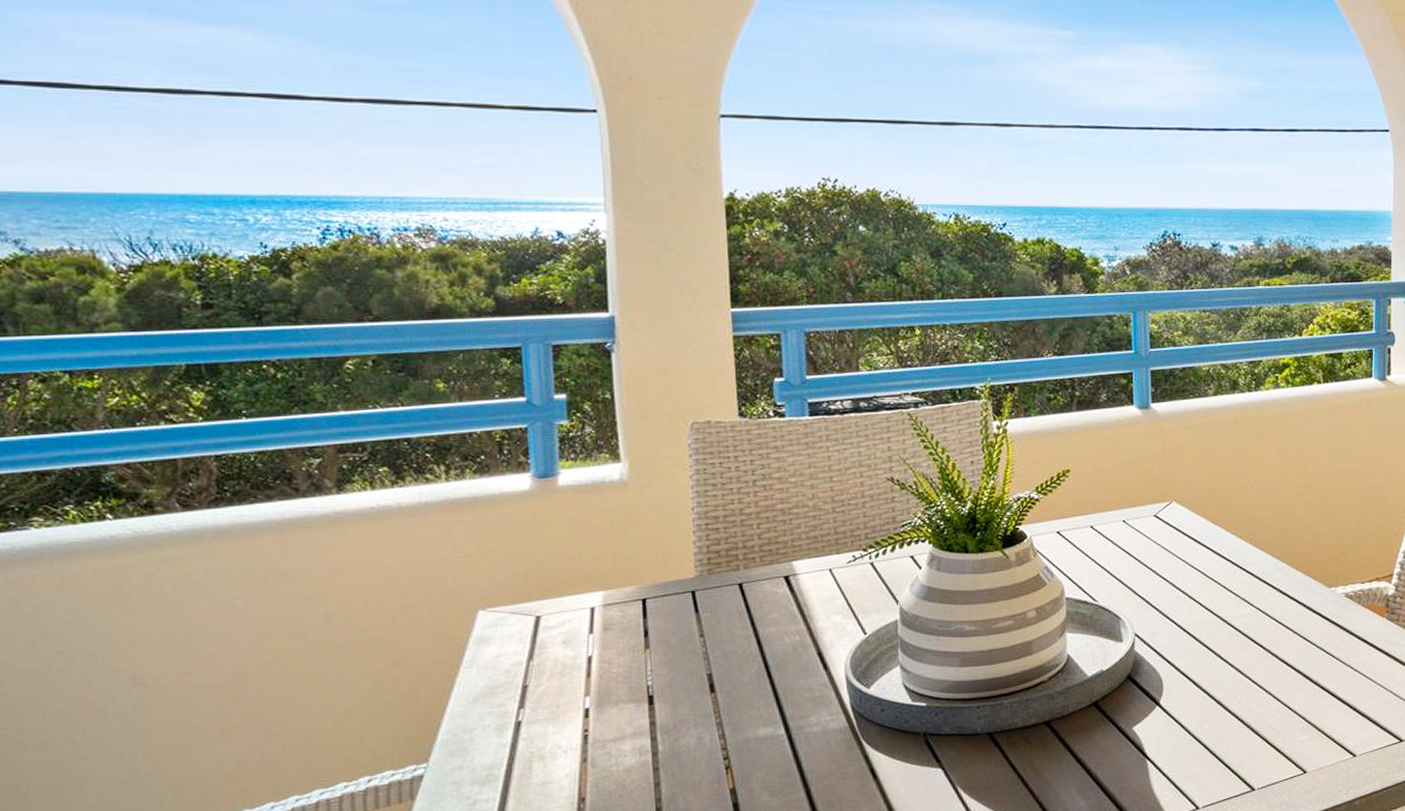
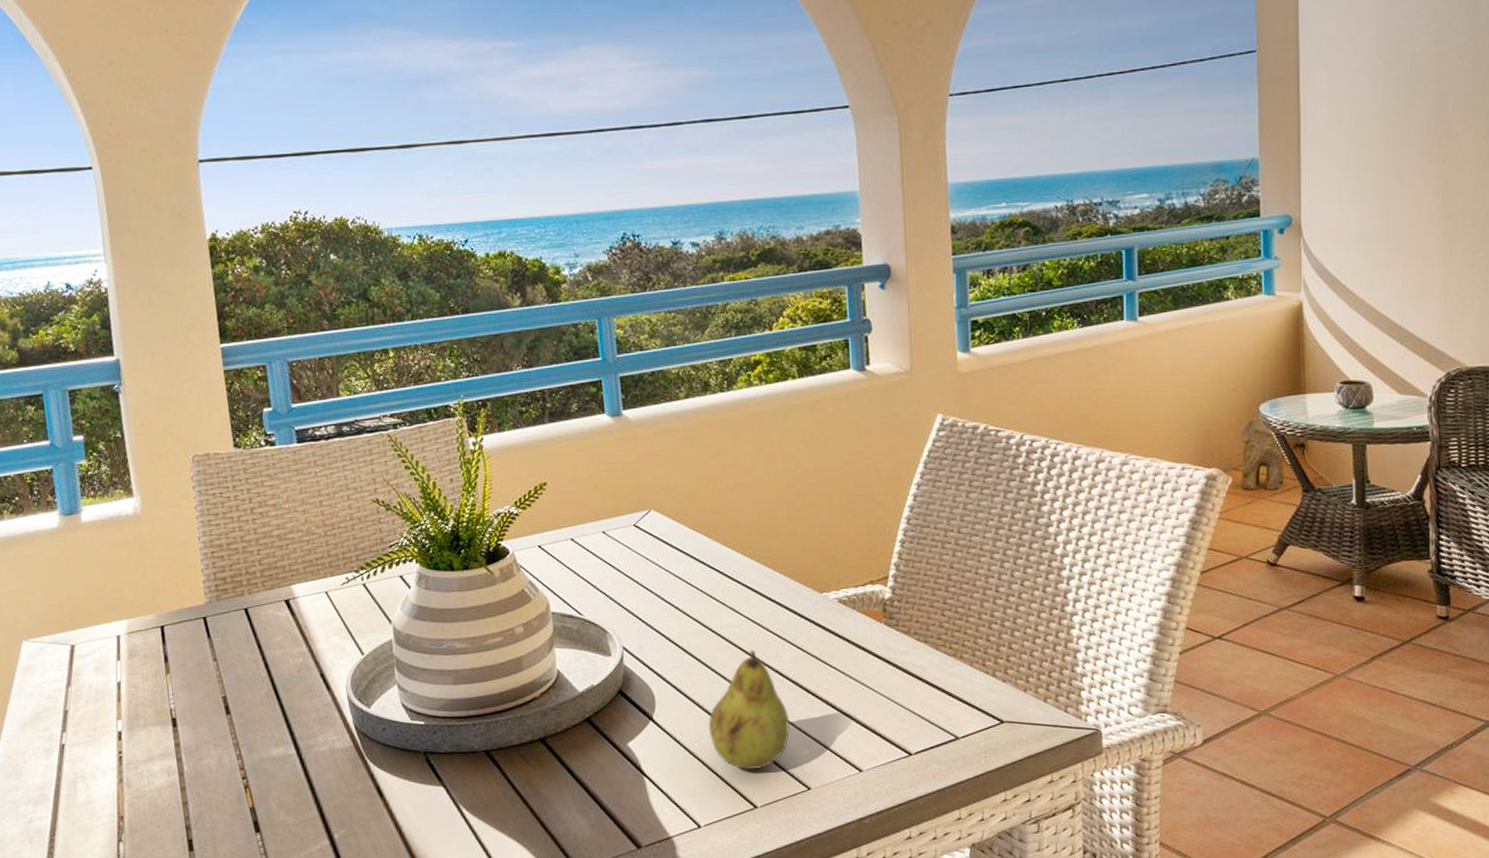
fruit: none [1213,640,1292,754] -> present [708,650,790,770]

